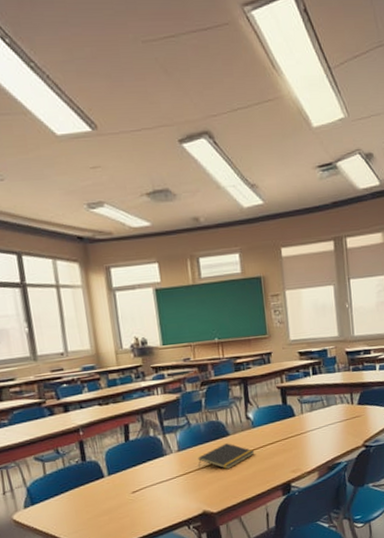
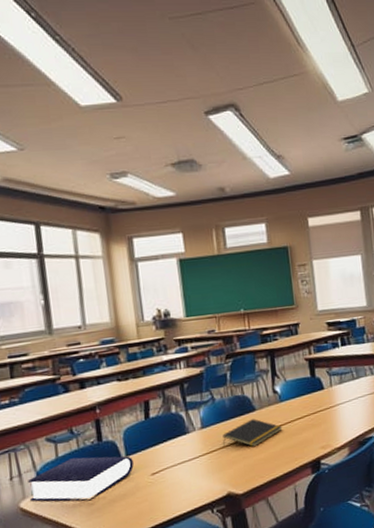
book: none [19,475,116,516] -> present [28,456,134,502]

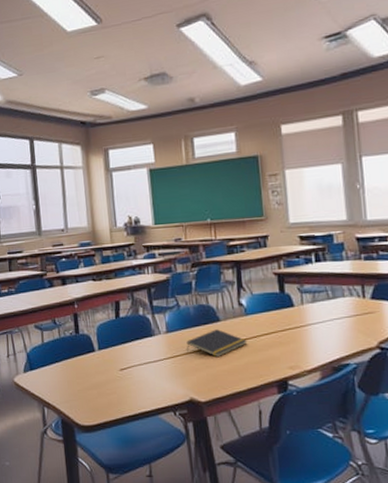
book: present [28,456,134,502] -> none [20,345,105,385]

